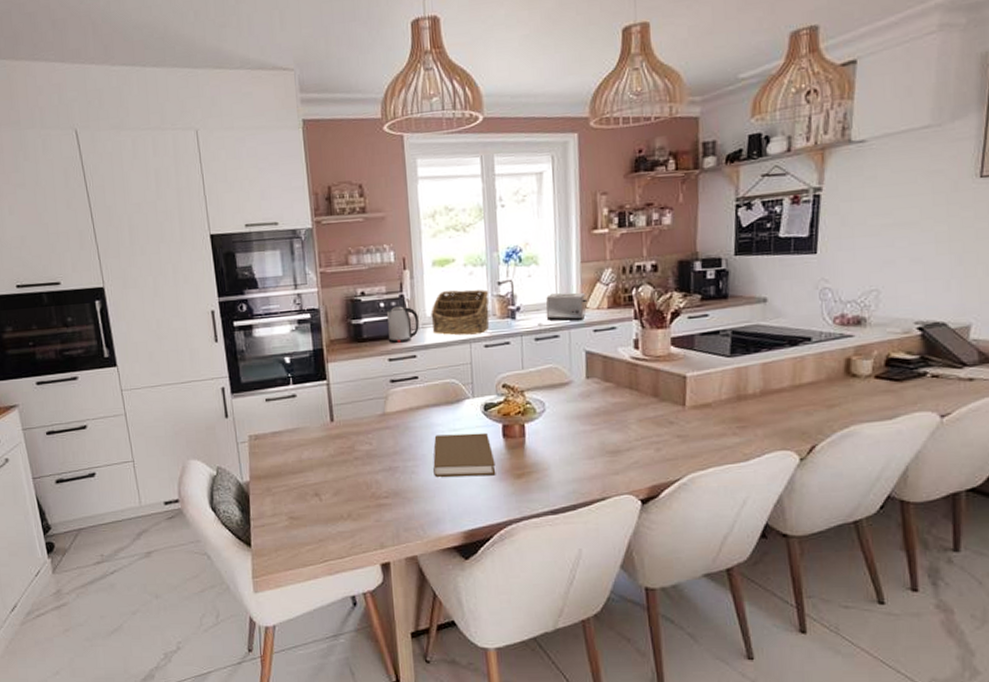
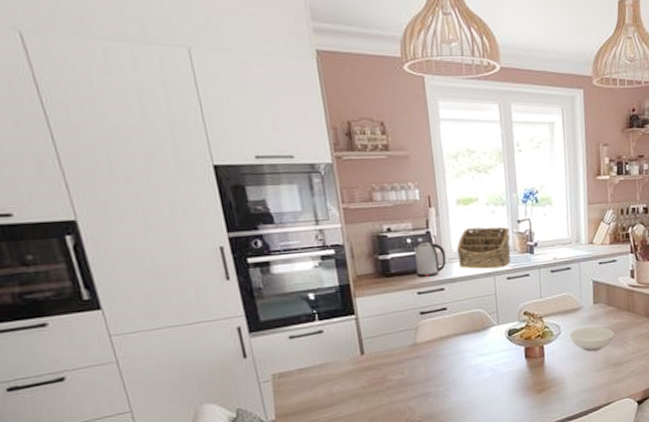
book: present [433,432,496,477] -> none [463,355,520,398]
toaster: present [545,292,588,321] -> none [559,230,594,255]
bowl: none [555,404,612,434] -> present [569,326,615,352]

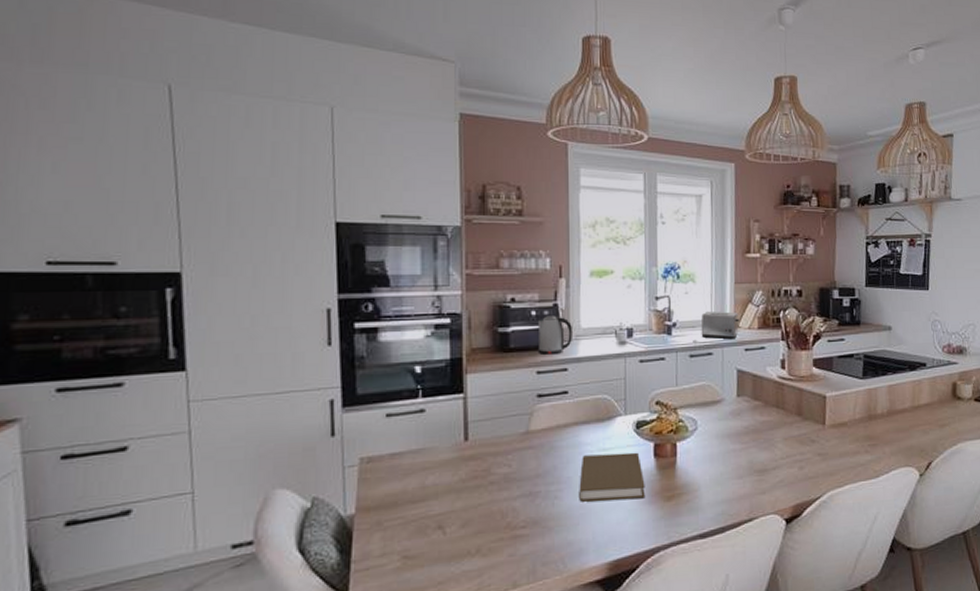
basket: present [456,227,511,269] -> none [585,302,647,349]
book: none [463,355,520,398] -> present [579,452,646,502]
toaster: none [559,230,594,255] -> present [701,311,740,340]
bowl: present [569,326,615,352] -> none [707,423,760,453]

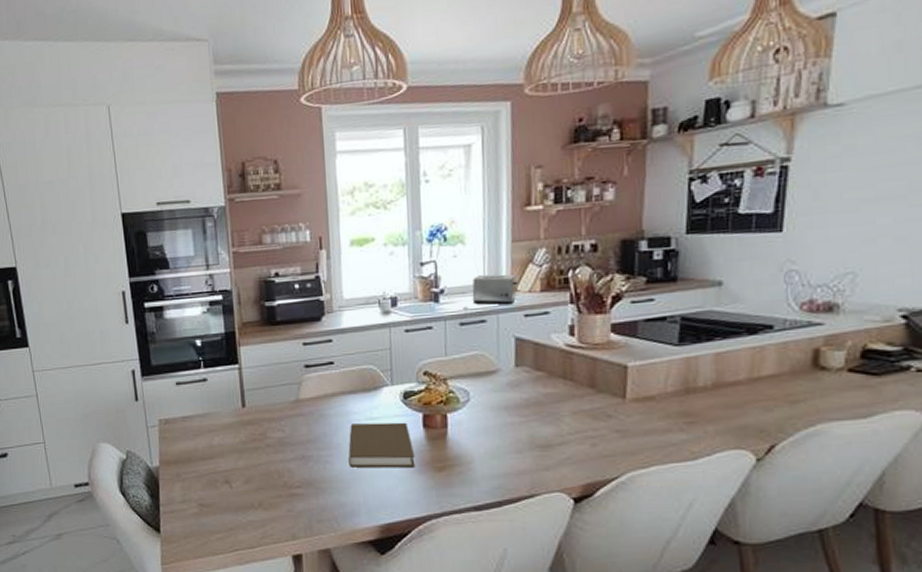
kettle: present [537,316,572,355] -> none [301,288,336,327]

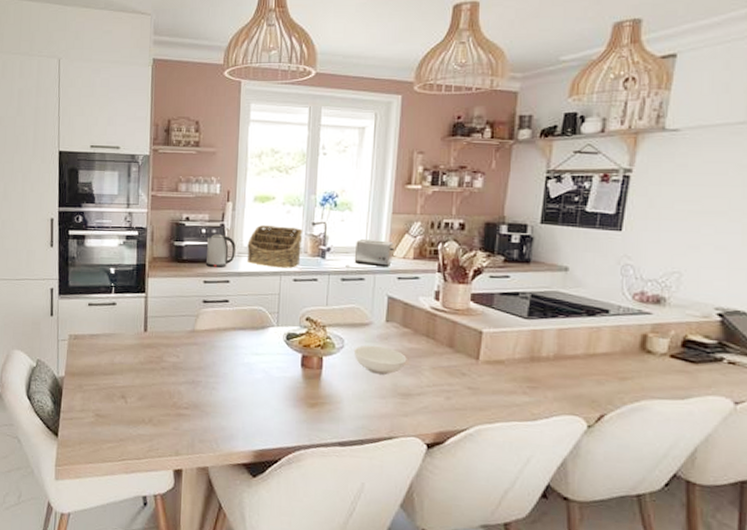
kettle: none [301,288,336,327] -> present [205,234,236,268]
basket: none [348,270,411,319] -> present [247,225,303,268]
book: present [348,422,415,468] -> none [233,357,291,402]
bowl: none [481,394,543,427] -> present [353,345,407,375]

